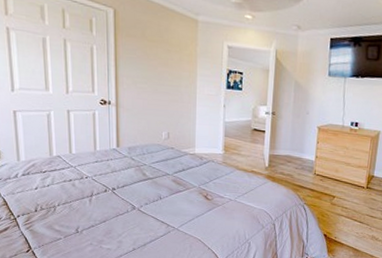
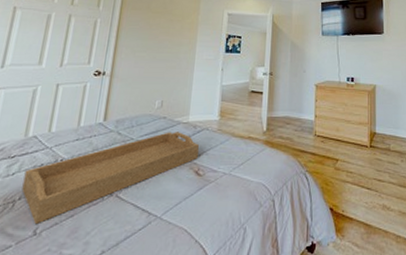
serving tray: none [58,161,206,225] -> present [21,132,199,225]

